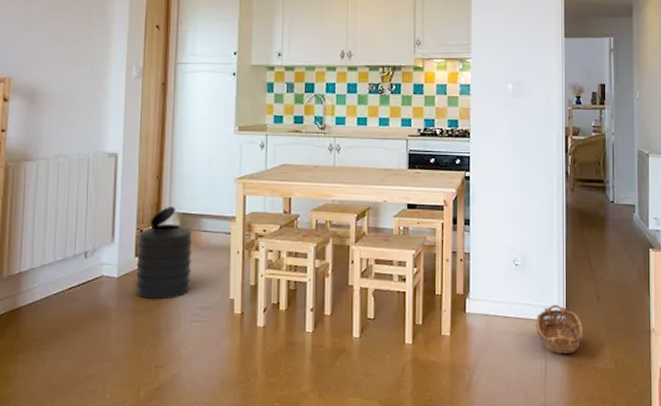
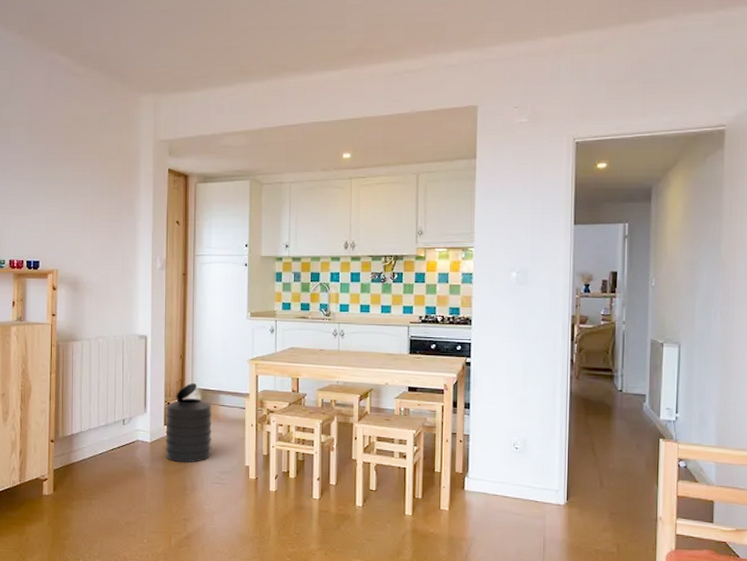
basket: present [536,304,584,354] -> none [535,487,585,535]

